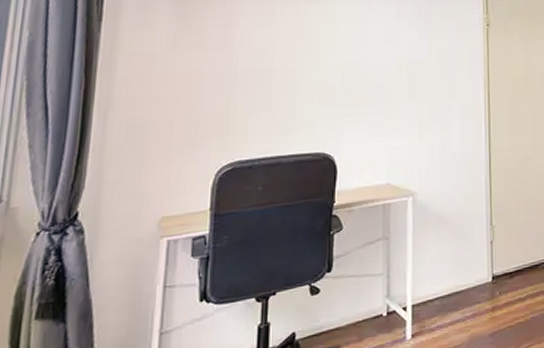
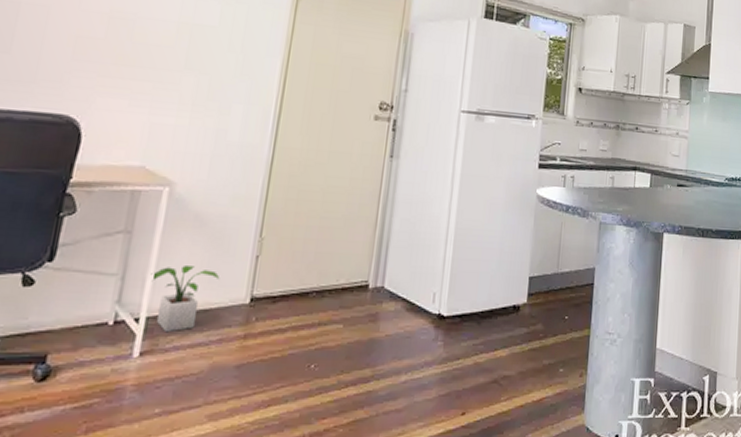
potted plant: none [409,258,465,316] -> present [151,266,220,333]

